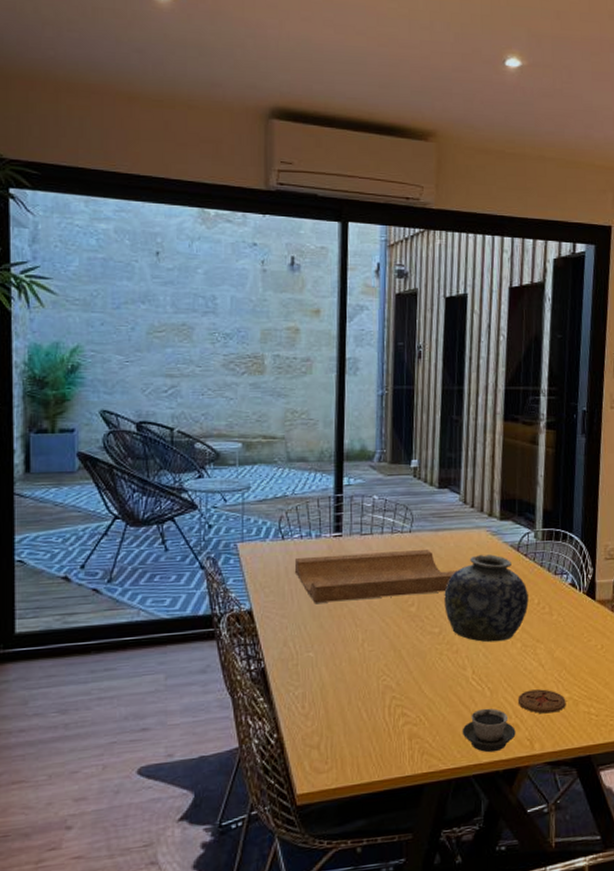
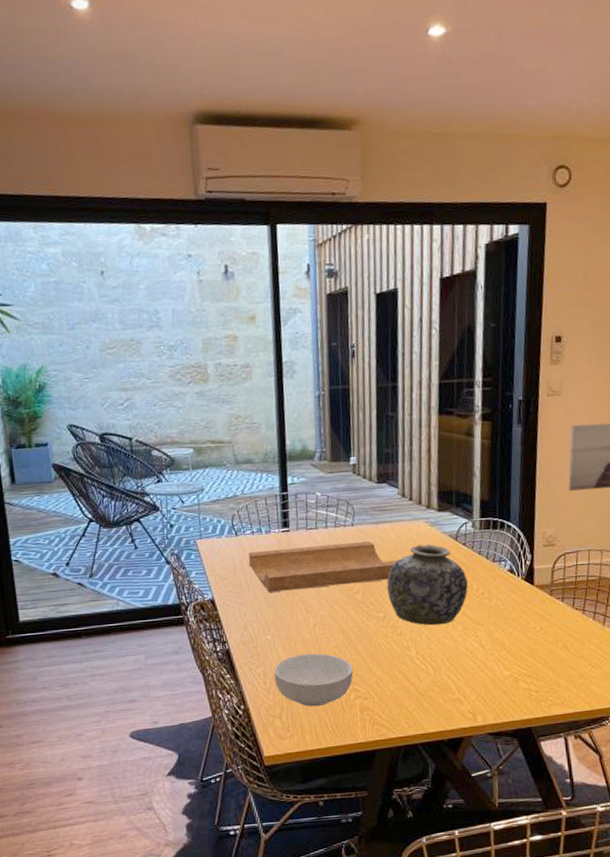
cereal bowl: none [314,672,404,735] -> present [273,653,354,707]
cup: present [462,708,516,753] -> none [408,684,459,724]
coaster: present [517,689,566,714] -> none [460,667,507,690]

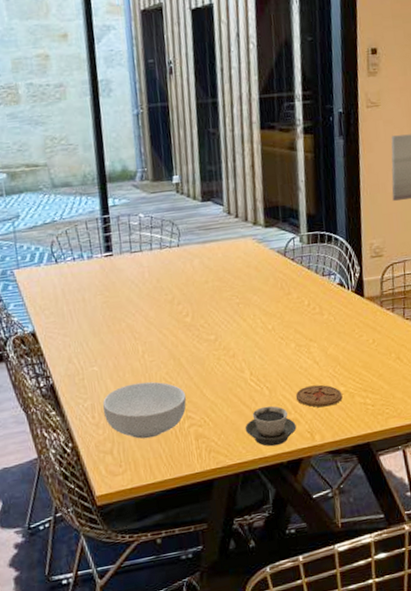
cutting board: present [248,540,398,592] -> none [70,261,227,321]
vase: present [387,544,468,626] -> none [216,261,299,345]
cup: none [408,684,459,724] -> present [245,406,297,447]
coaster: none [460,667,507,690] -> present [295,384,343,408]

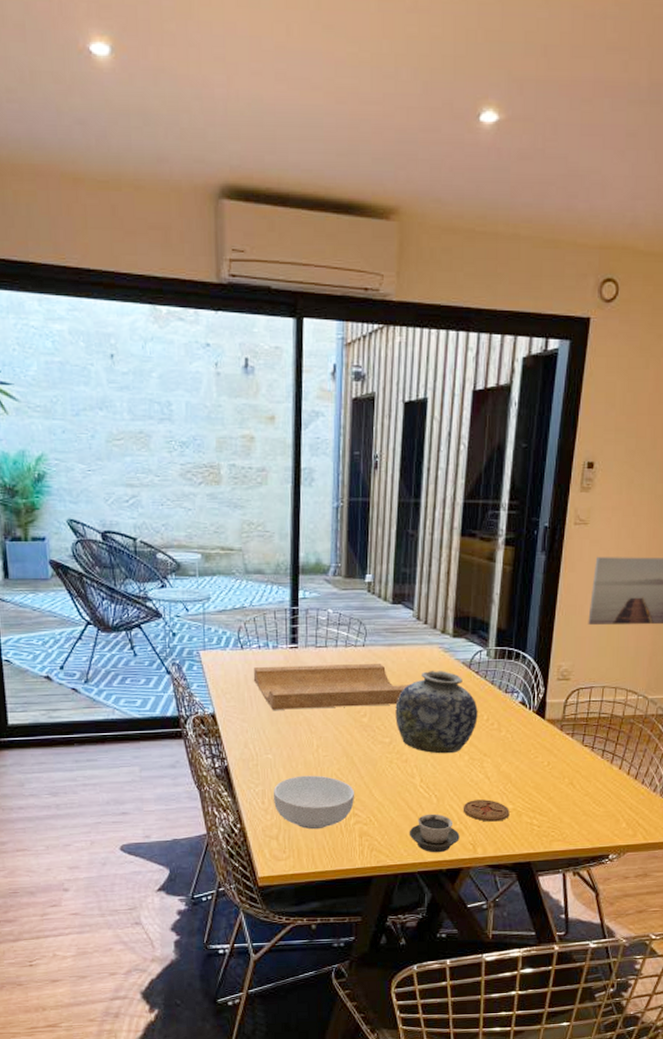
cutting board: none [70,261,227,321] -> present [253,663,408,710]
vase: none [216,261,299,345] -> present [395,671,478,754]

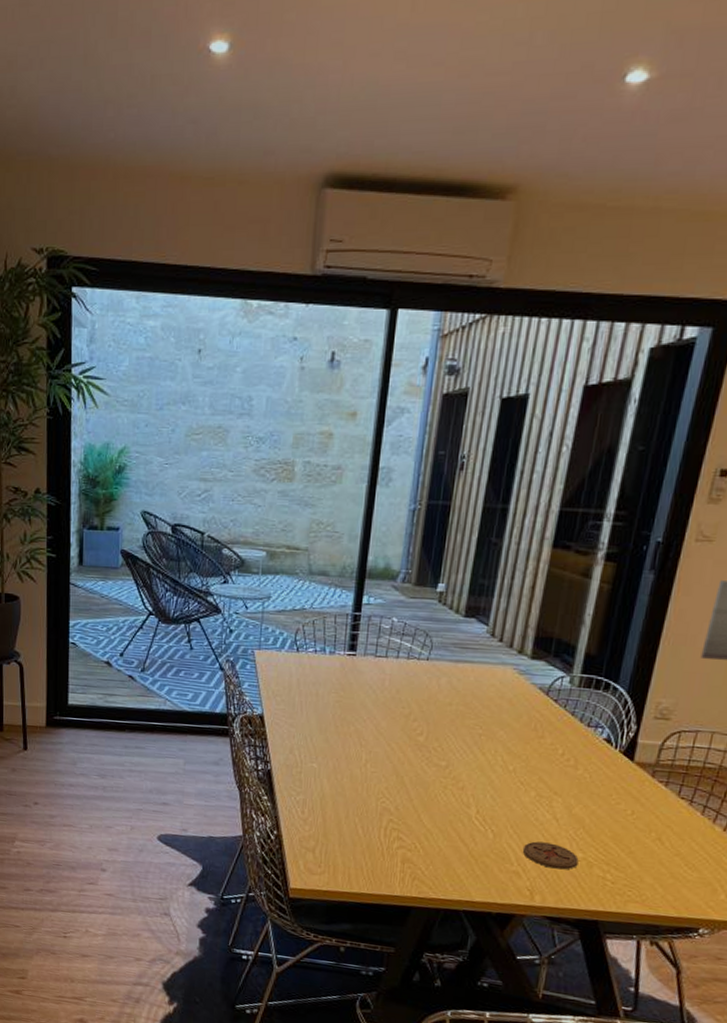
cutting board: present [253,663,408,710] -> none [306,671,474,726]
cereal bowl: present [273,775,355,830] -> none [313,789,402,848]
vase: present [395,671,478,754] -> none [455,693,553,787]
cup: present [409,813,460,853] -> none [457,849,516,894]

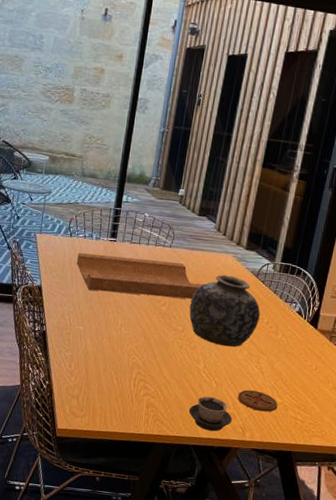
cutting board: none [306,671,474,726] -> present [76,252,204,299]
vase: none [455,693,553,787] -> present [189,275,260,348]
cup: none [457,849,516,894] -> present [188,396,232,432]

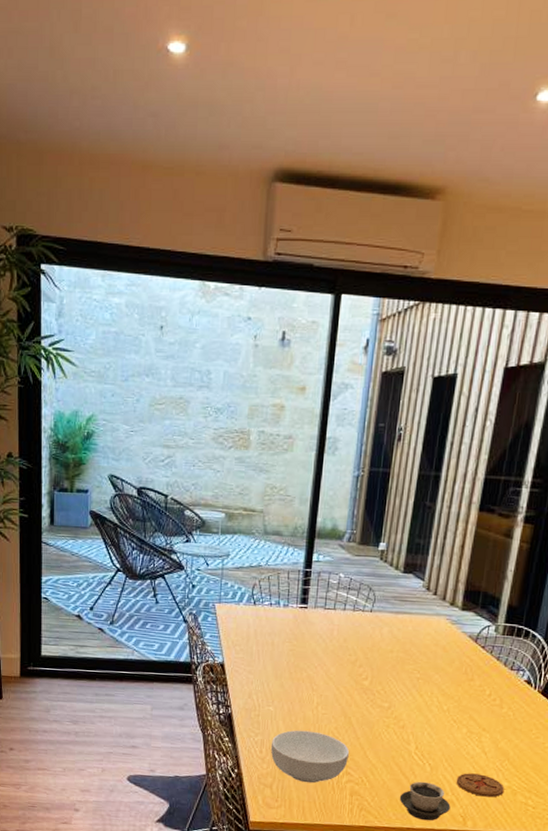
cutting board: present [76,252,204,299] -> none [262,622,412,671]
cereal bowl: none [78,347,148,396] -> present [270,730,350,783]
vase: present [189,275,260,348] -> none [396,641,481,725]

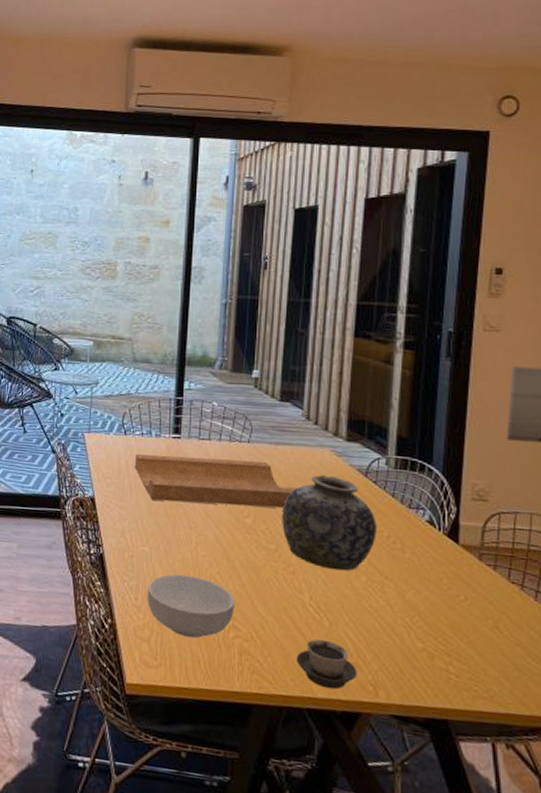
cutting board: none [262,622,412,671] -> present [134,453,297,508]
vase: none [396,641,481,725] -> present [282,475,377,571]
coaster: present [456,773,505,798] -> none [360,630,419,662]

